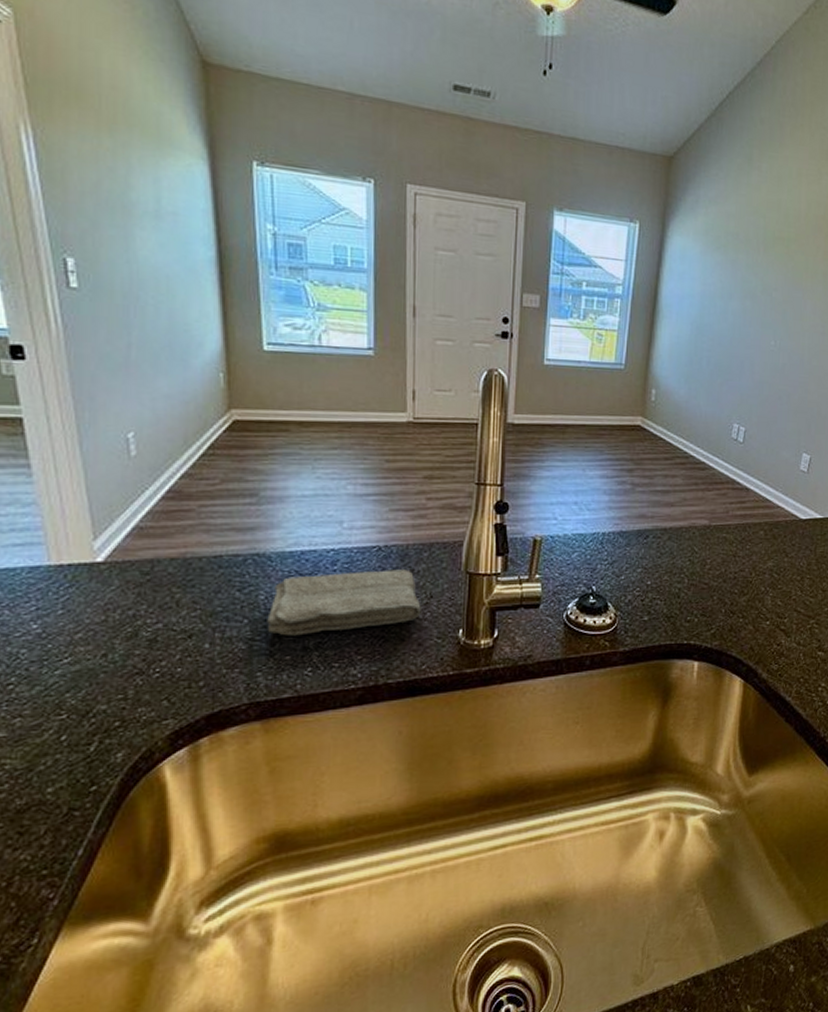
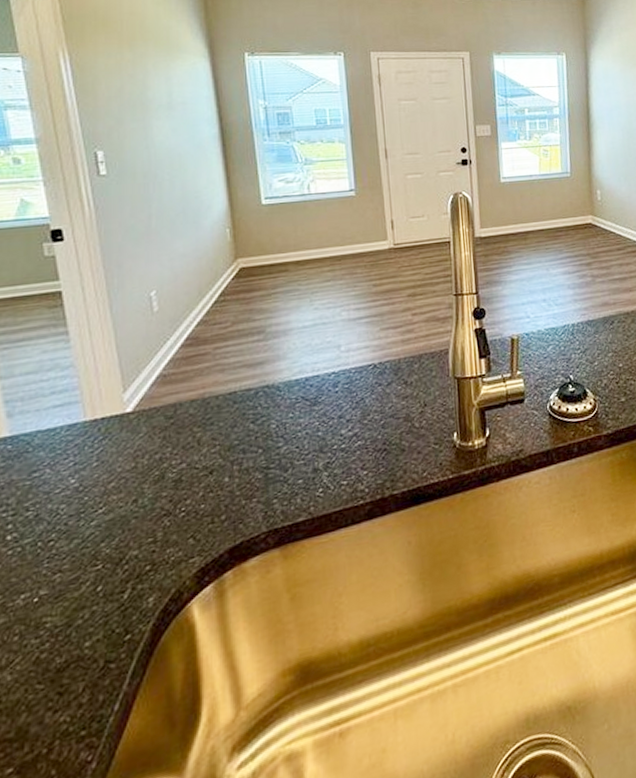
washcloth: present [267,569,421,636] -> none [279,382,418,460]

